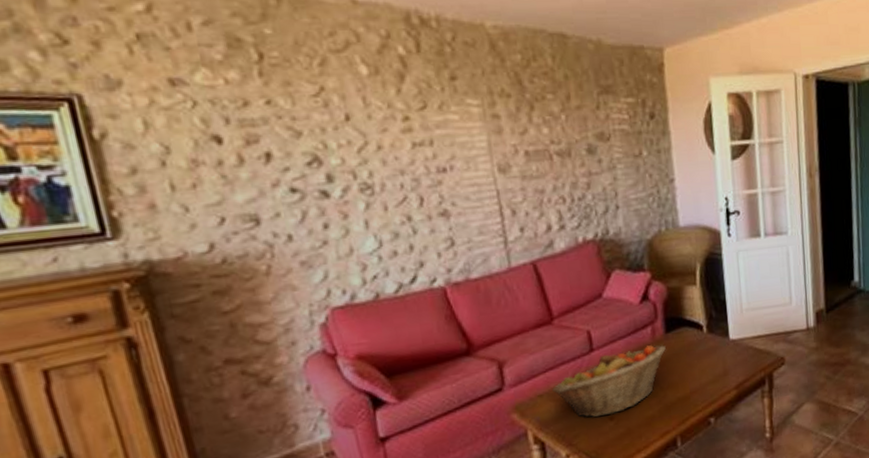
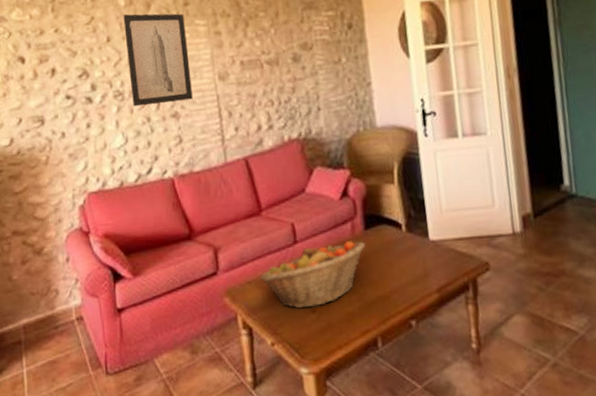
wall art: none [367,85,466,203] -> present [123,13,193,107]

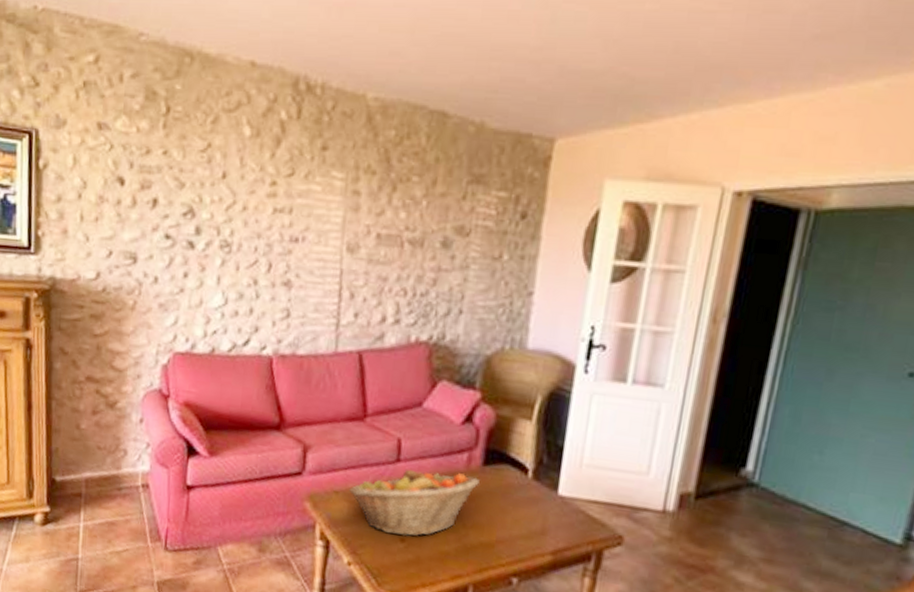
wall art: present [123,13,193,107] -> none [240,146,320,269]

